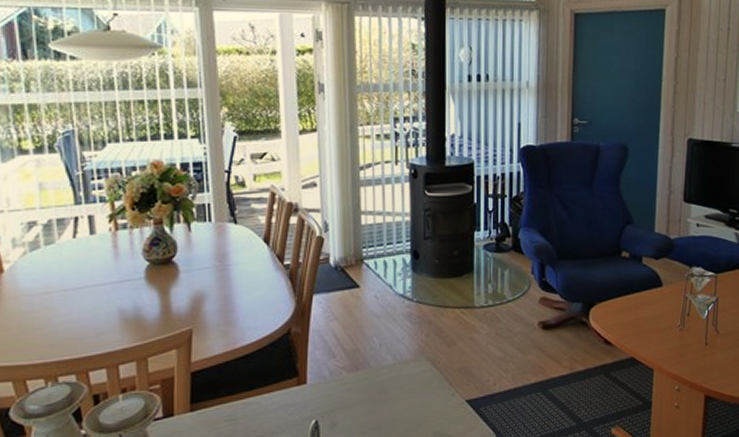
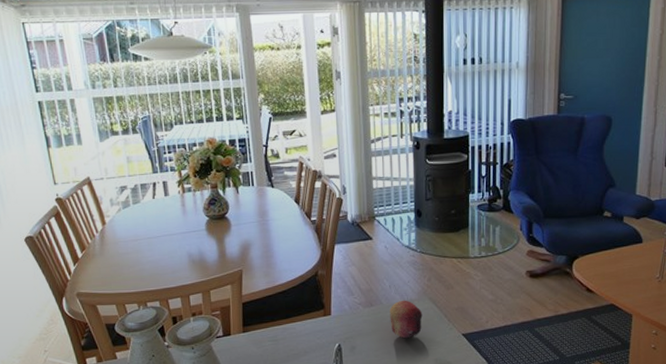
fruit: none [380,361,419,410] -> present [390,300,423,339]

